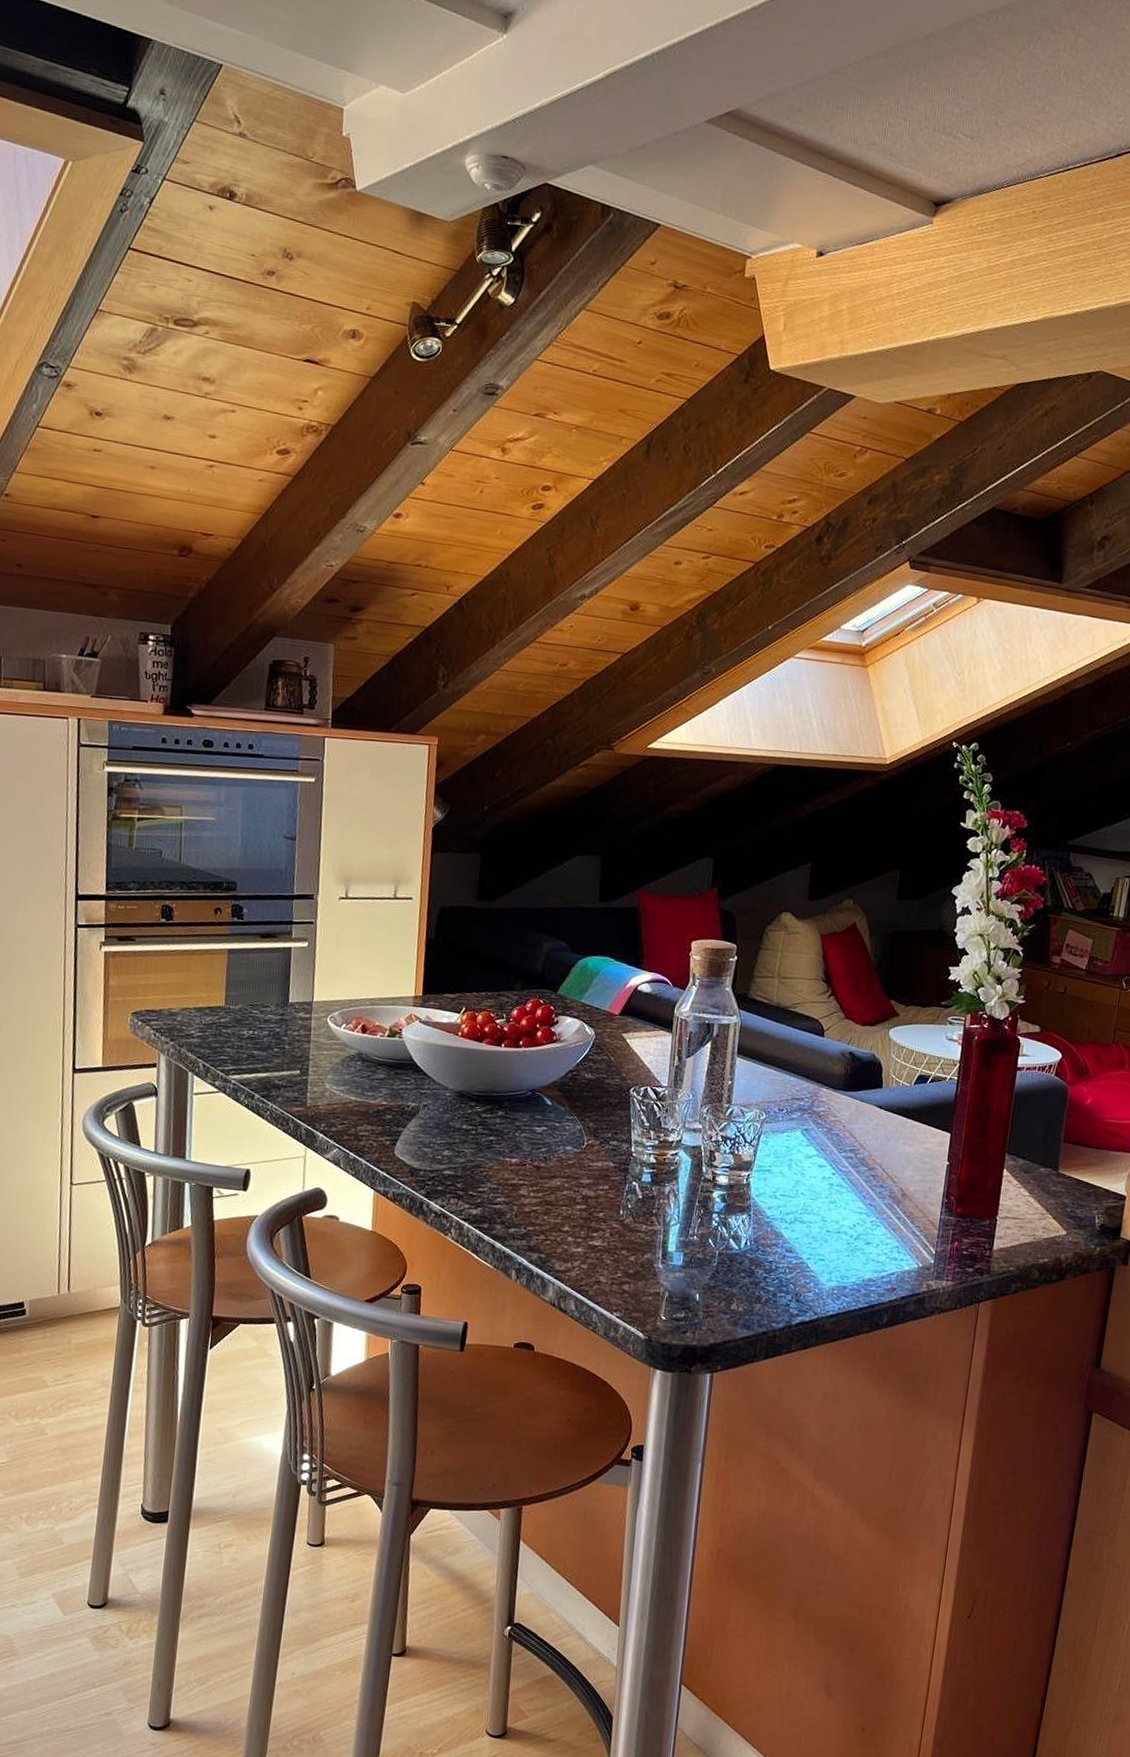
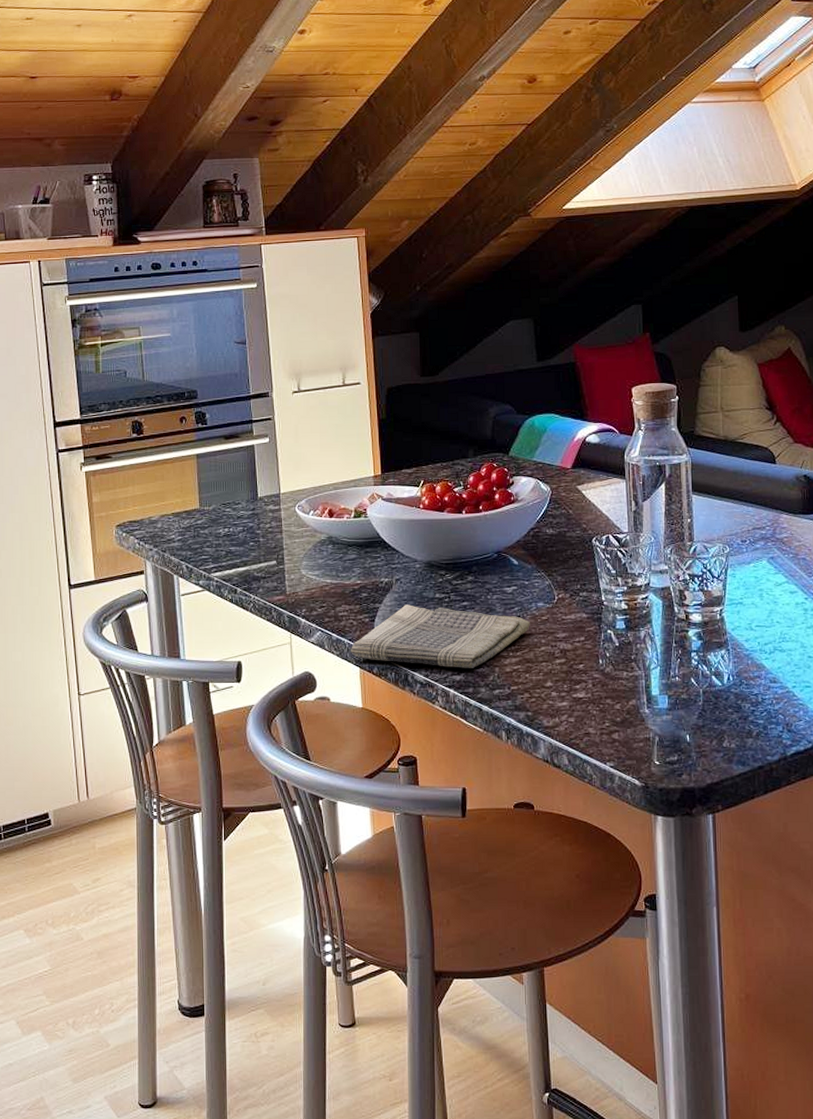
dish towel: none [367,1132,556,1204] -> present [351,605,530,668]

